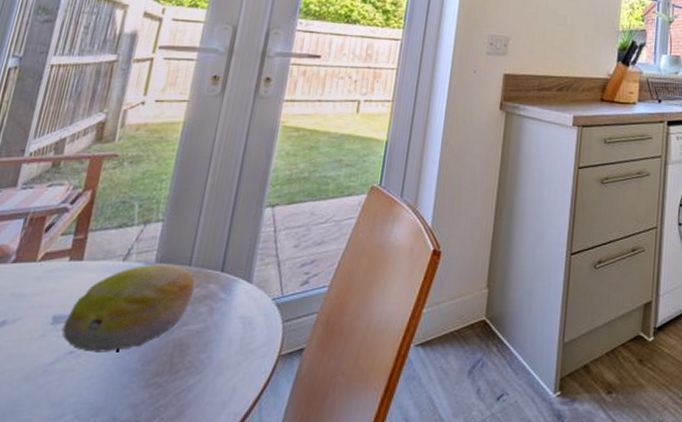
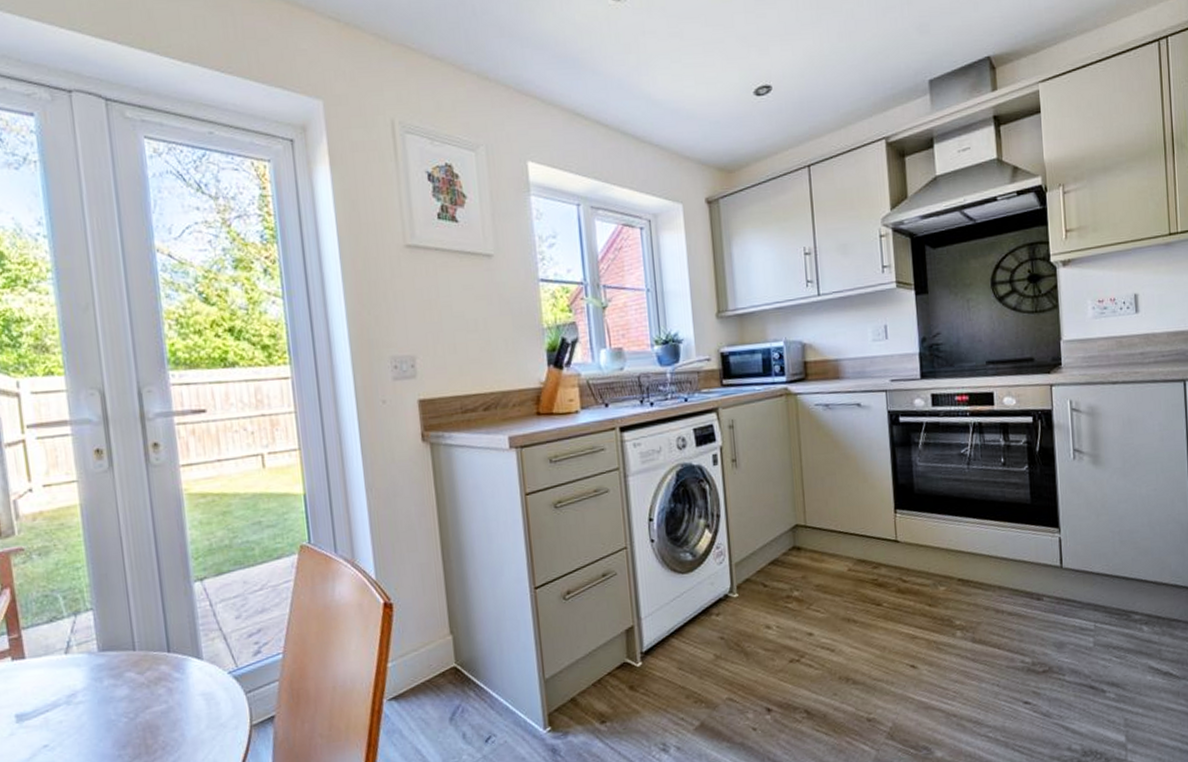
fruit: present [61,264,195,352] -> none [28,651,147,744]

